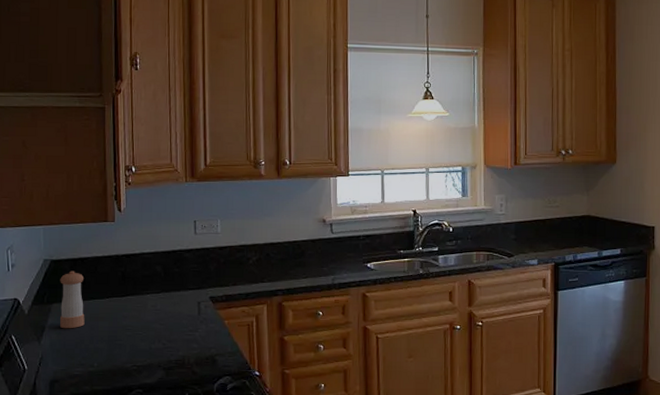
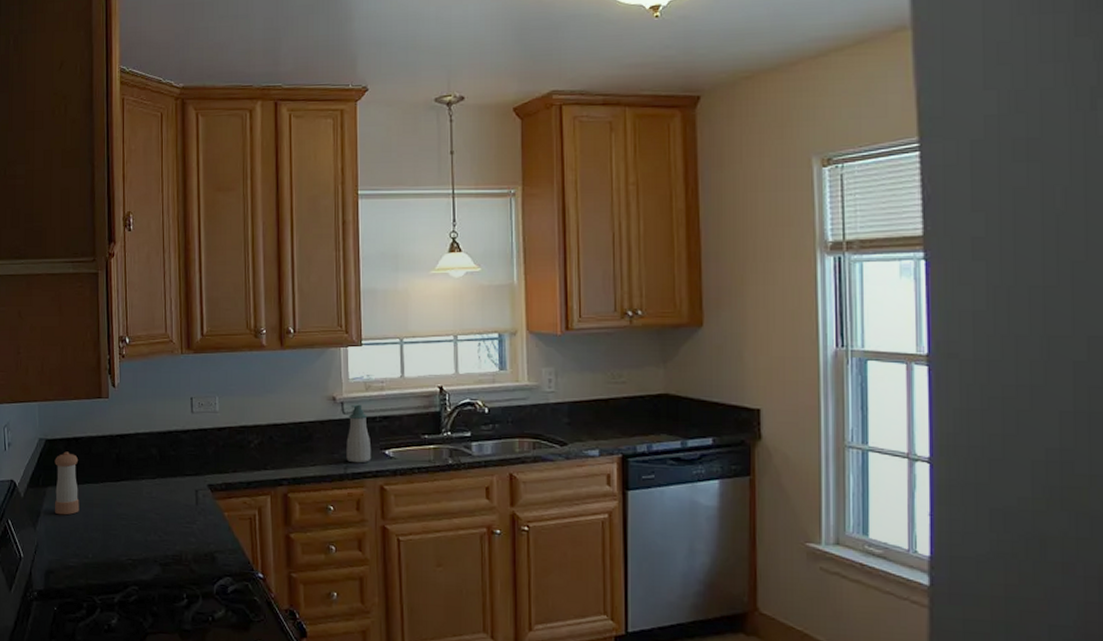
soap bottle: none [334,225,356,275] -> present [346,404,372,463]

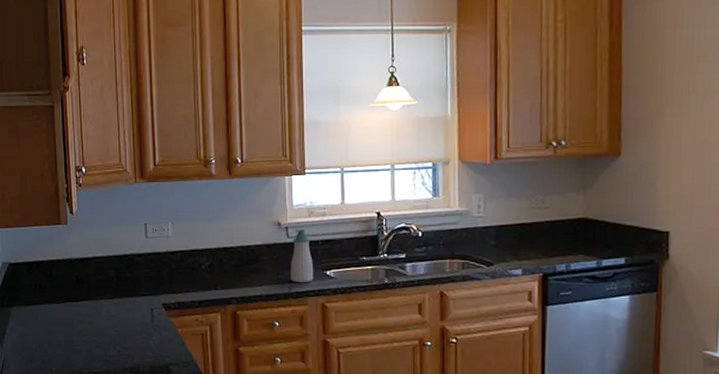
pepper shaker: present [55,451,79,515] -> none [18,274,43,333]

